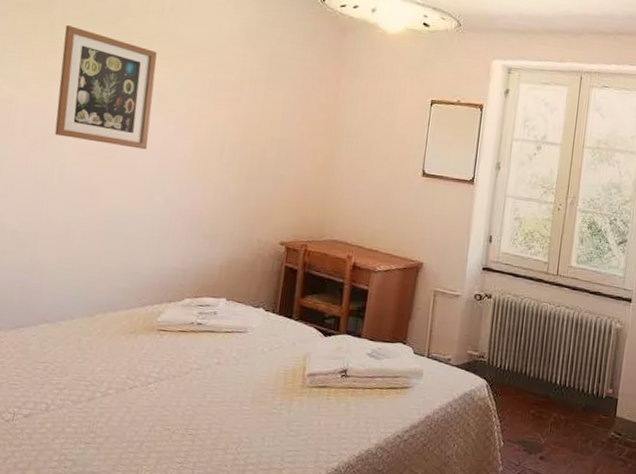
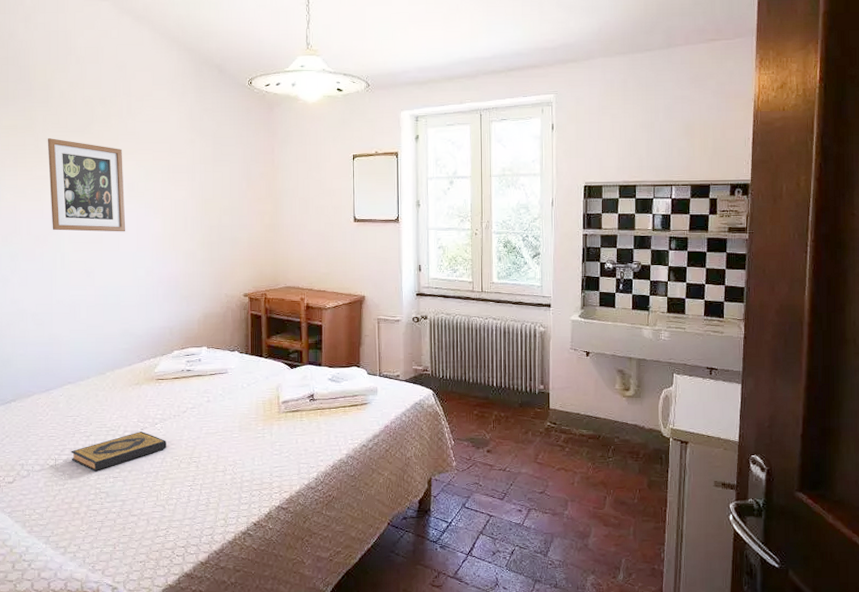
hardback book: none [34,390,159,433] -> present [71,432,166,472]

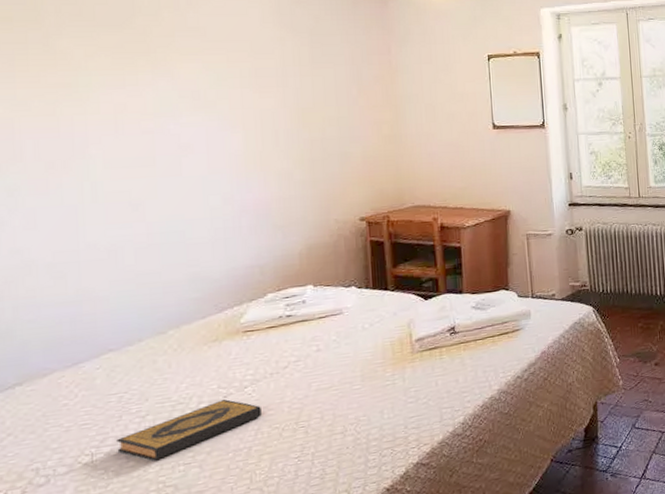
wall art: present [47,138,126,232] -> none [63,34,191,154]

